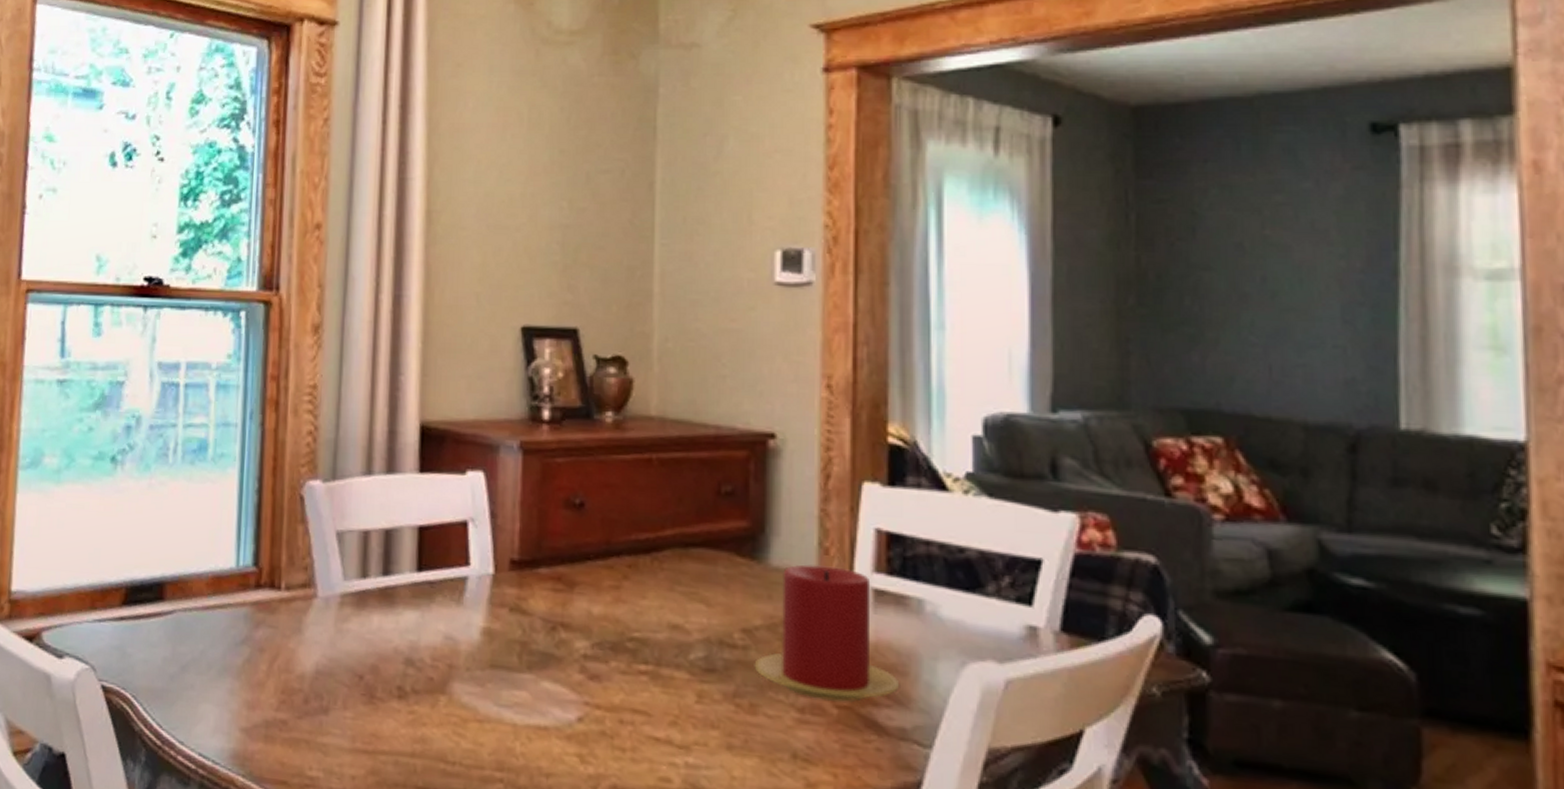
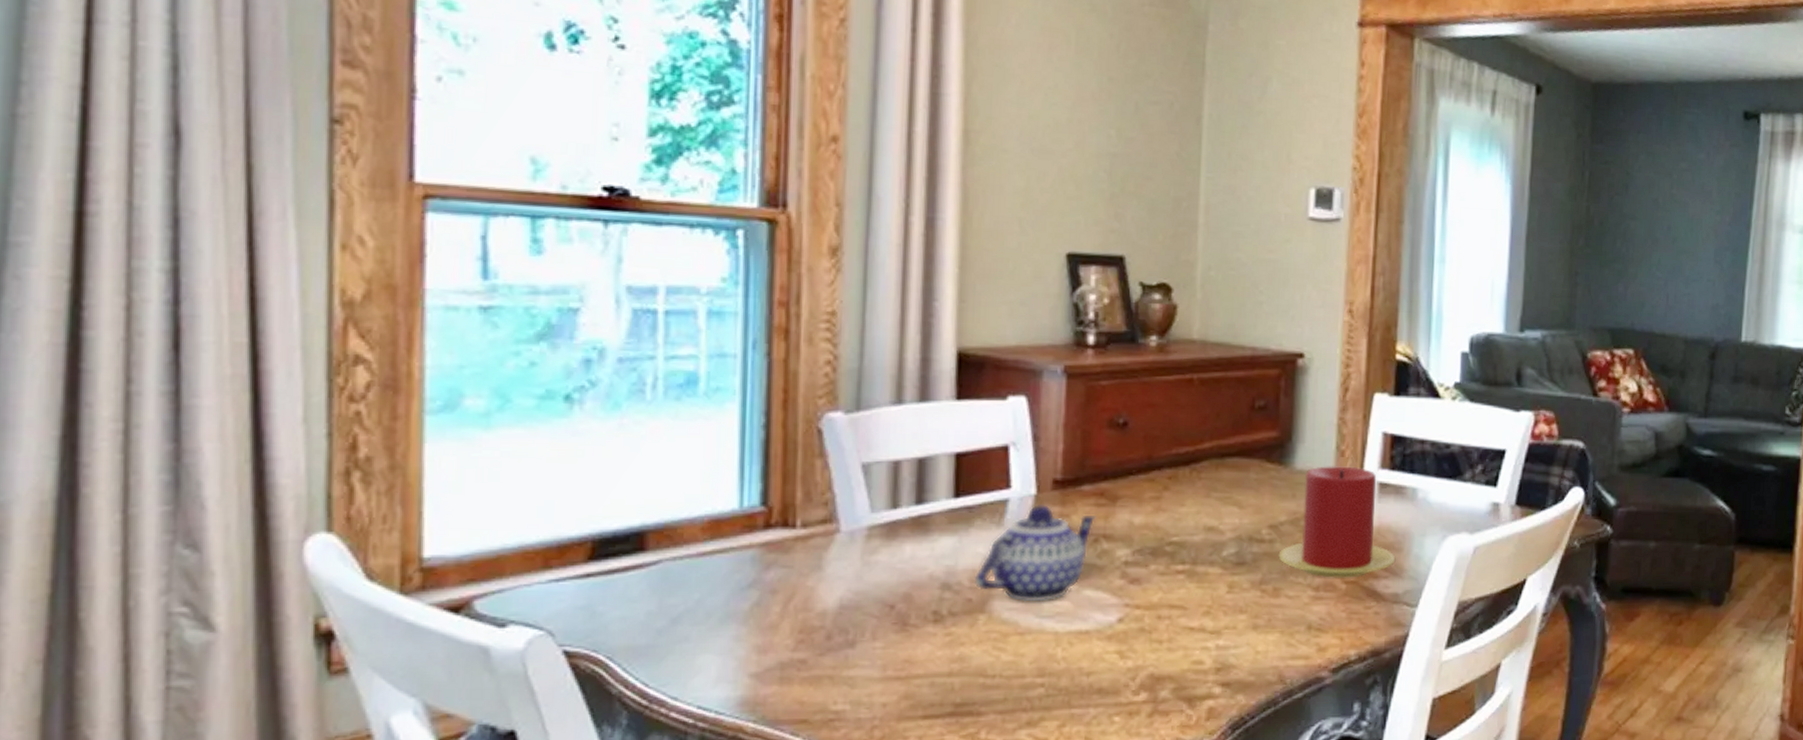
teapot: none [435,584,554,690] -> present [974,503,1097,602]

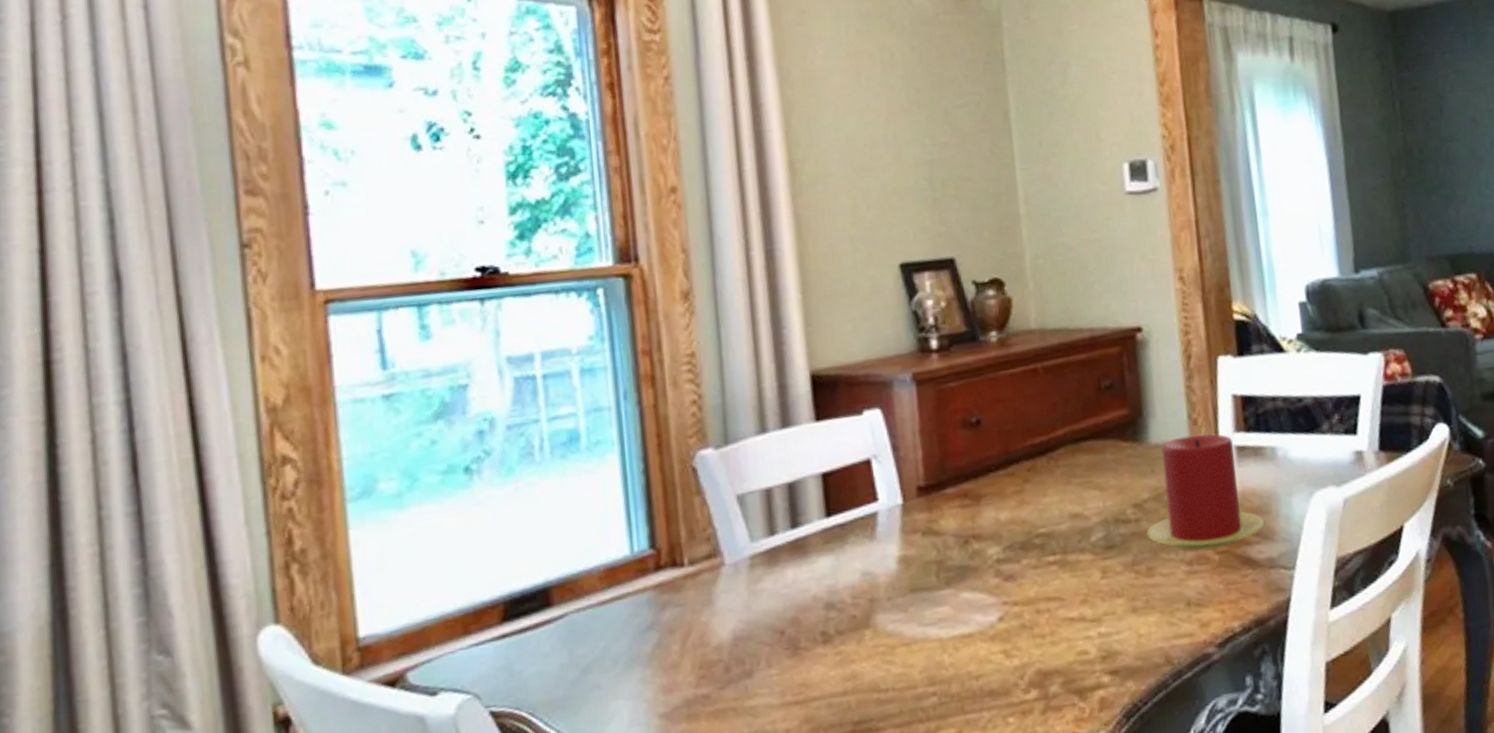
teapot: present [974,503,1097,602] -> none [855,512,964,612]

